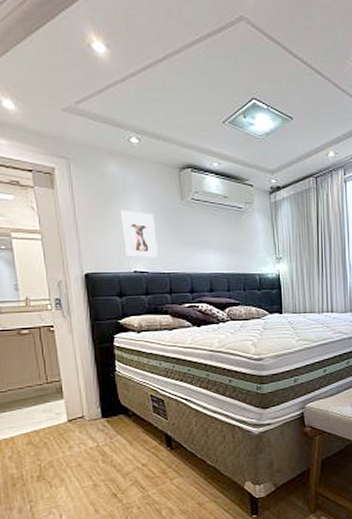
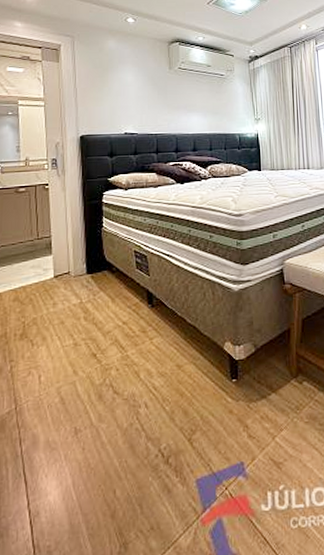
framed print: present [119,209,158,258] -> none [114,79,147,121]

